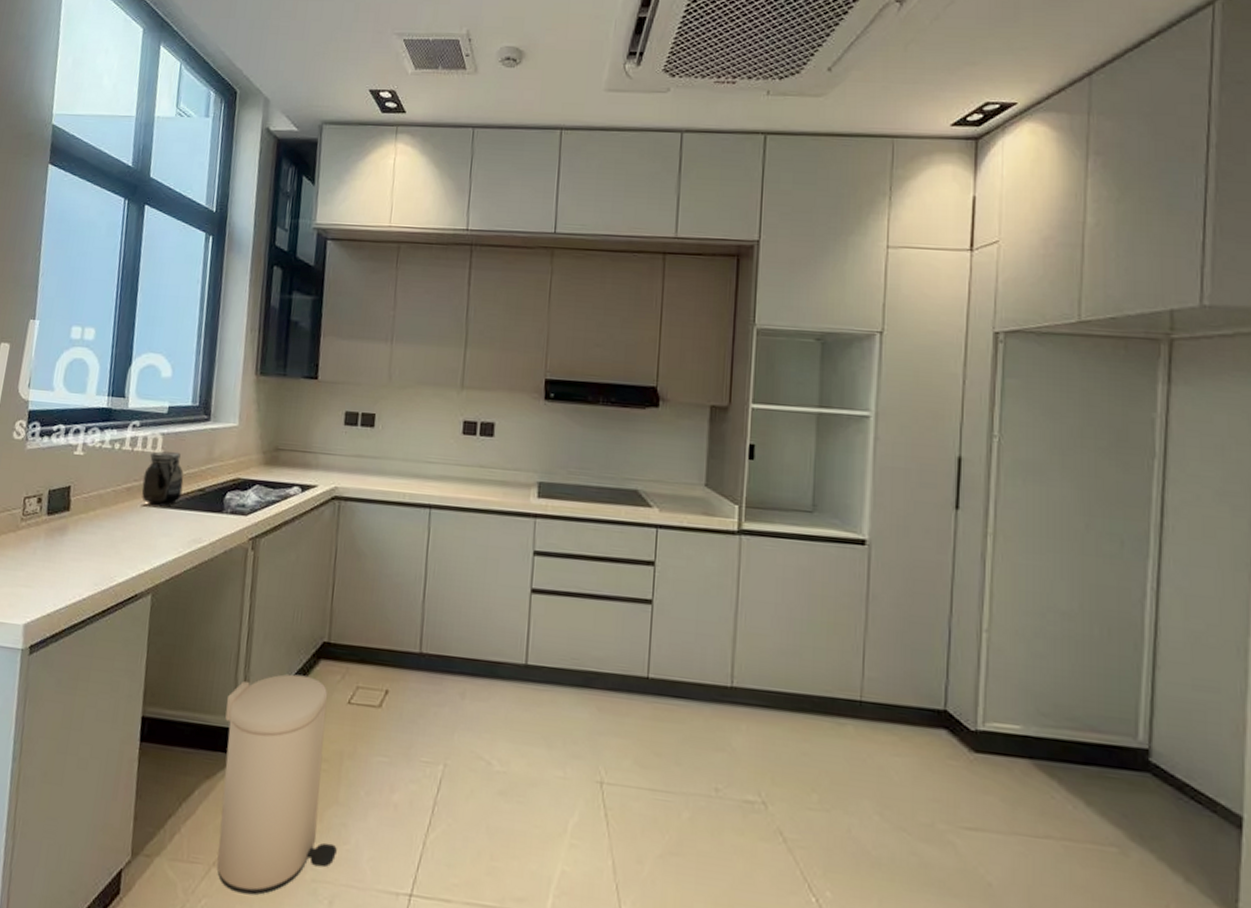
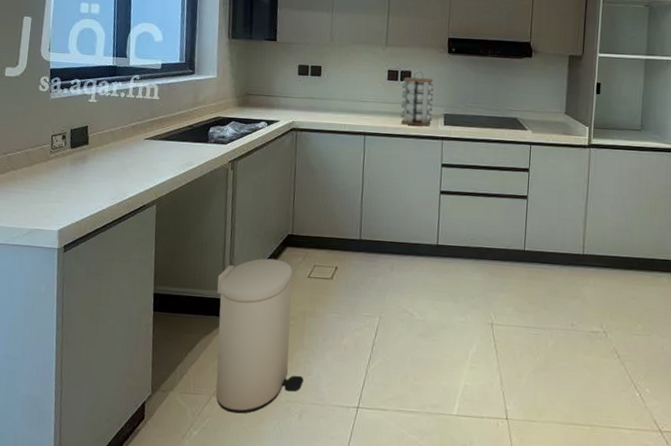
jar: present [141,451,184,506] -> none [144,97,176,139]
spice rack: none [479,422,525,498] -> present [401,70,434,126]

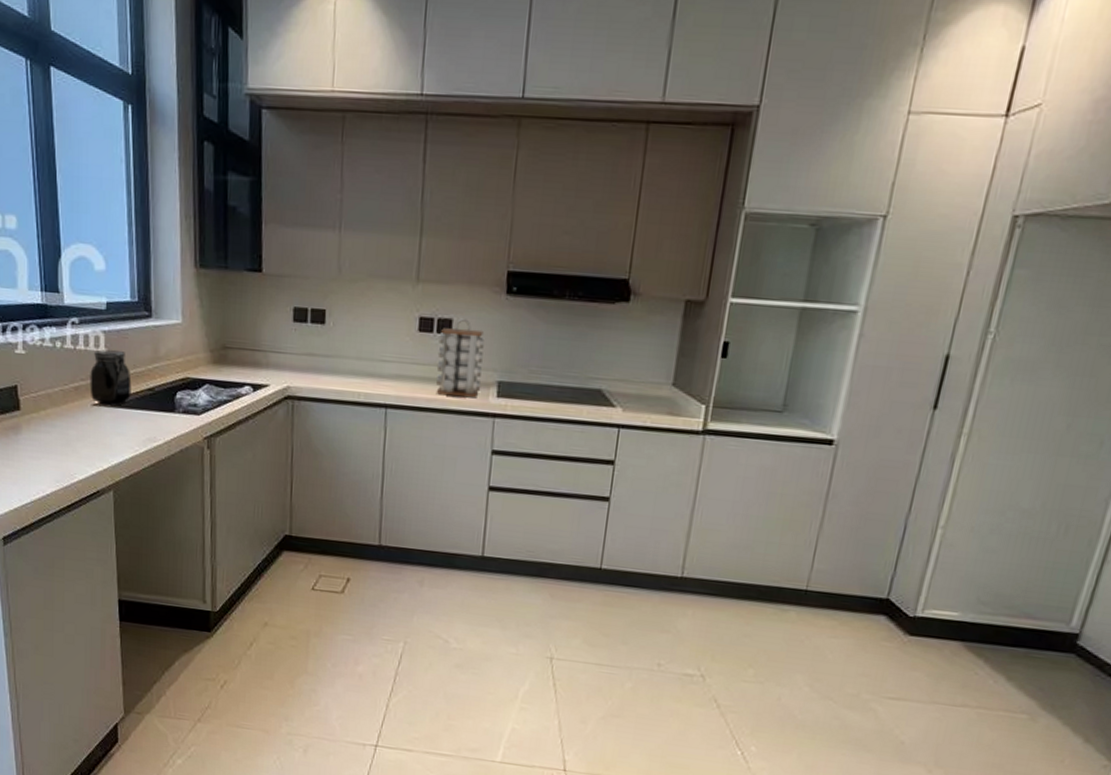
jar: none [144,97,176,139] -> present [90,349,132,405]
pedal bin: present [216,258,304,414] -> none [197,563,308,744]

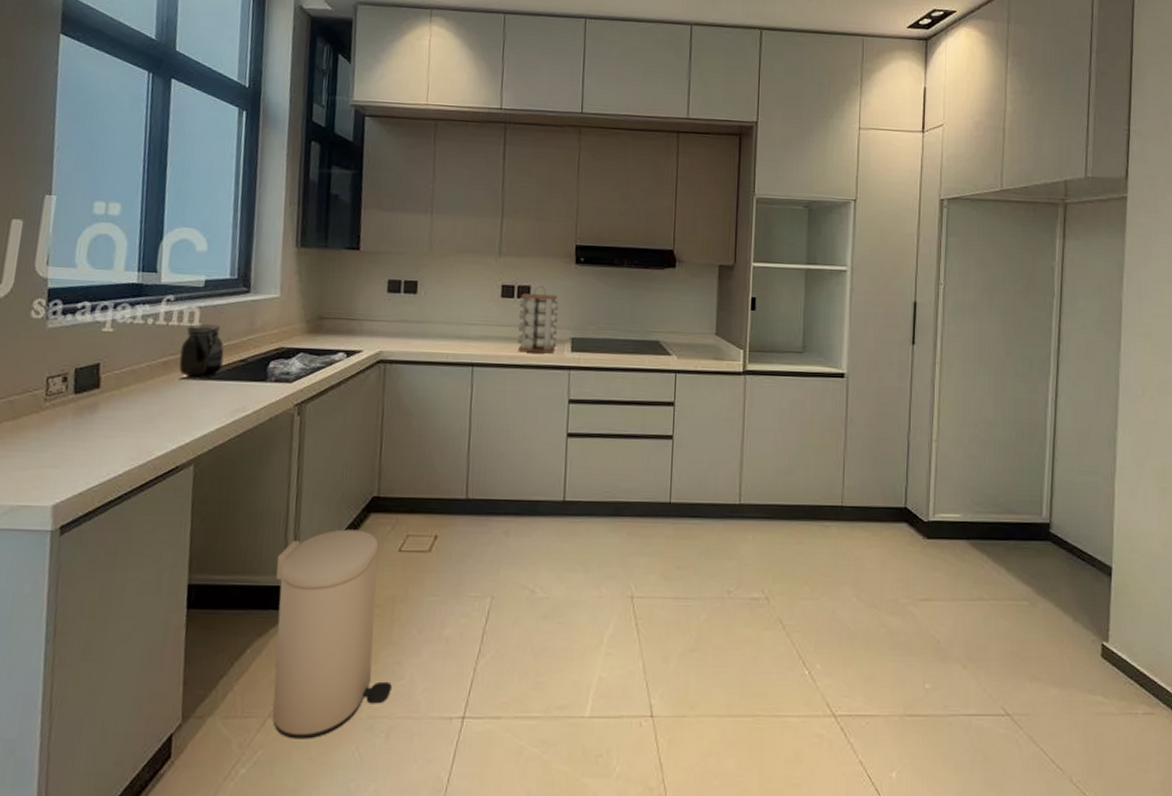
pedal bin: none [197,563,308,744] -> present [272,529,392,739]

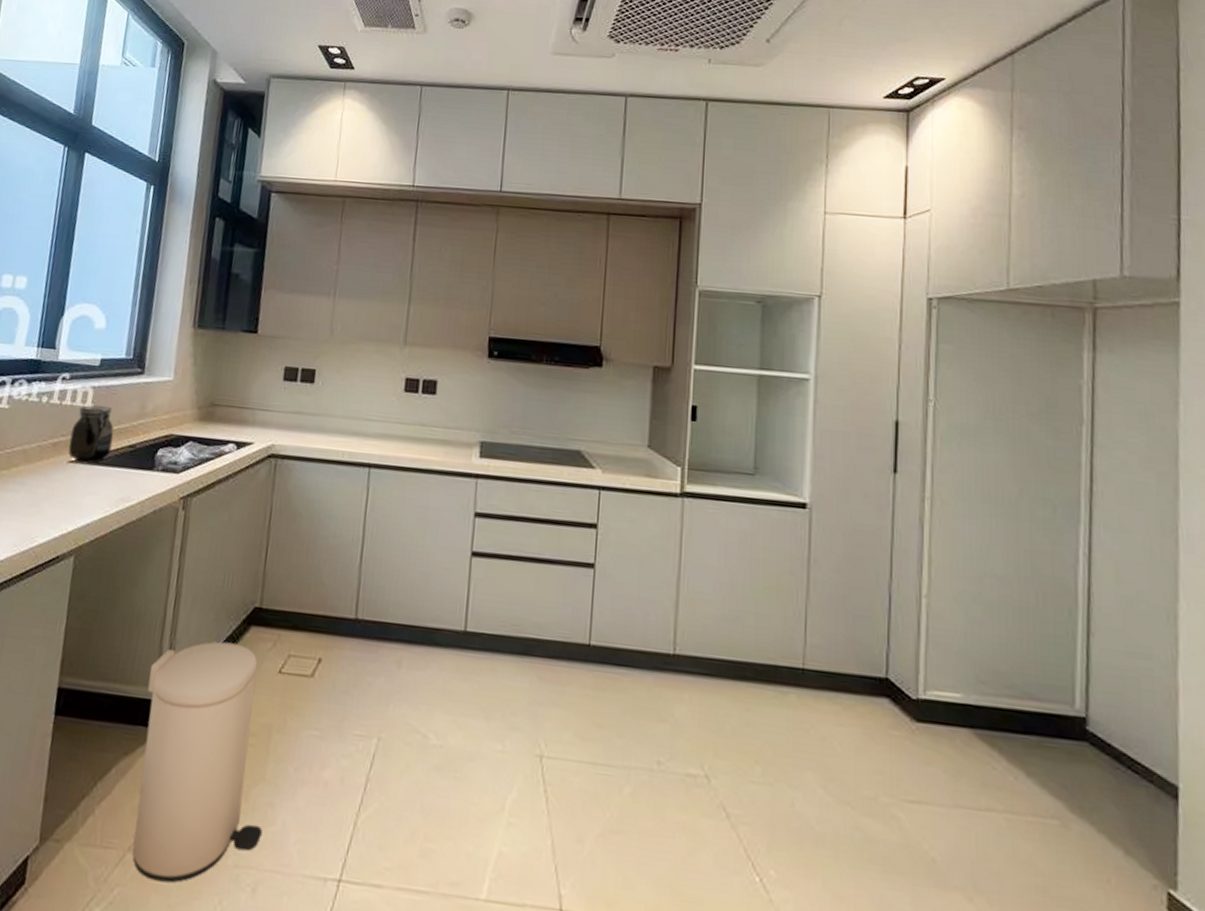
spice rack: present [518,285,559,354] -> none [420,380,468,458]

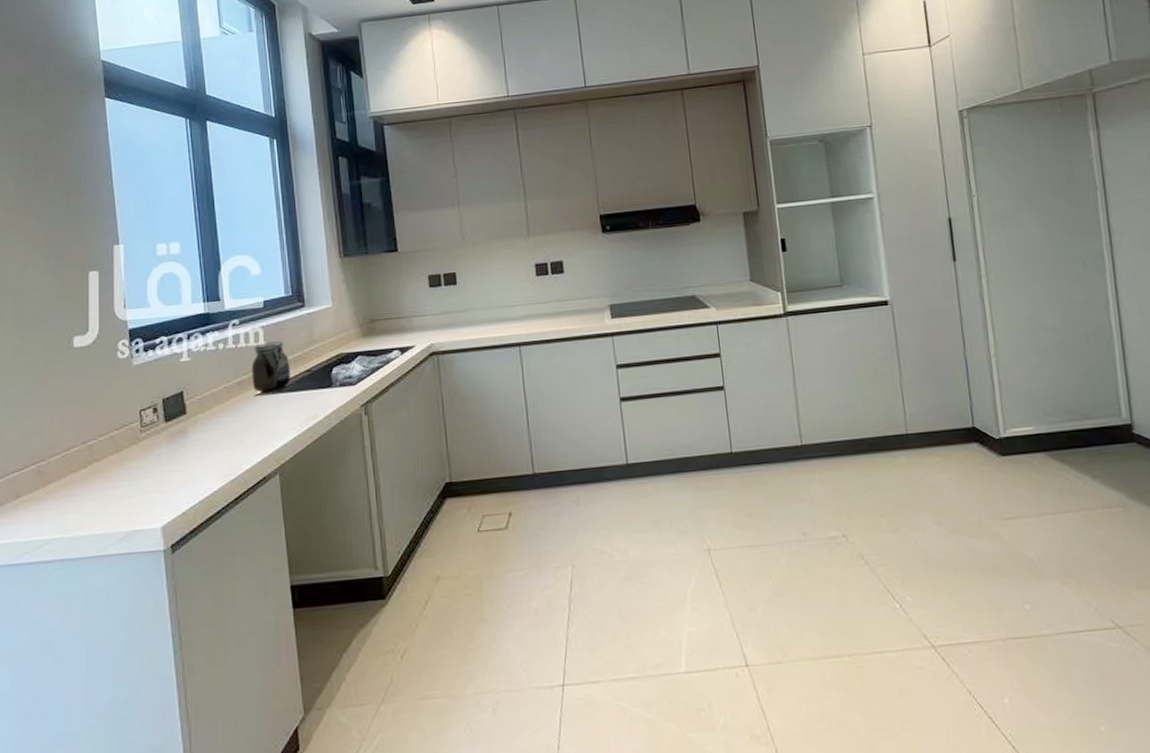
pedal bin: present [132,641,262,883] -> none [368,515,491,721]

